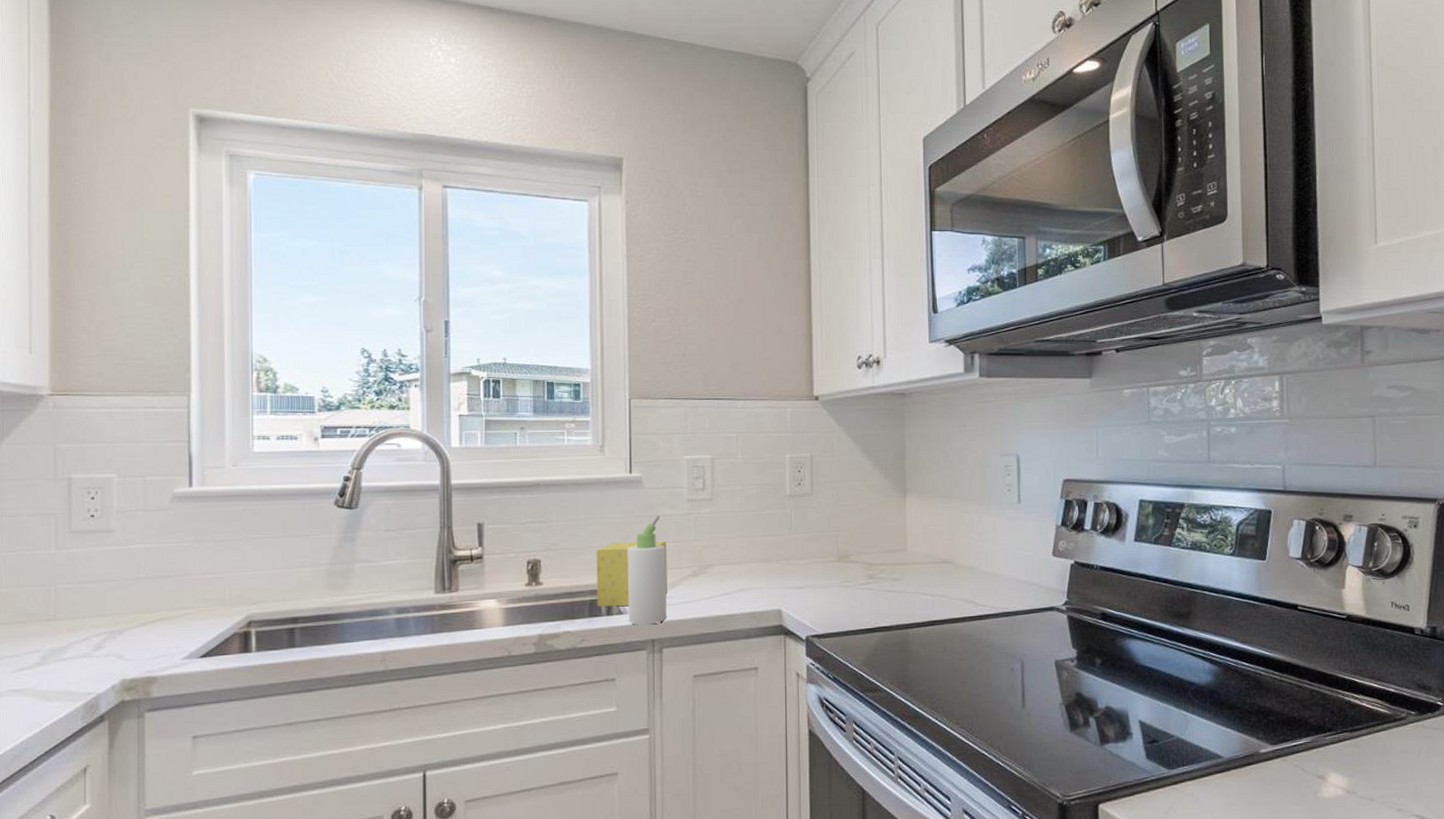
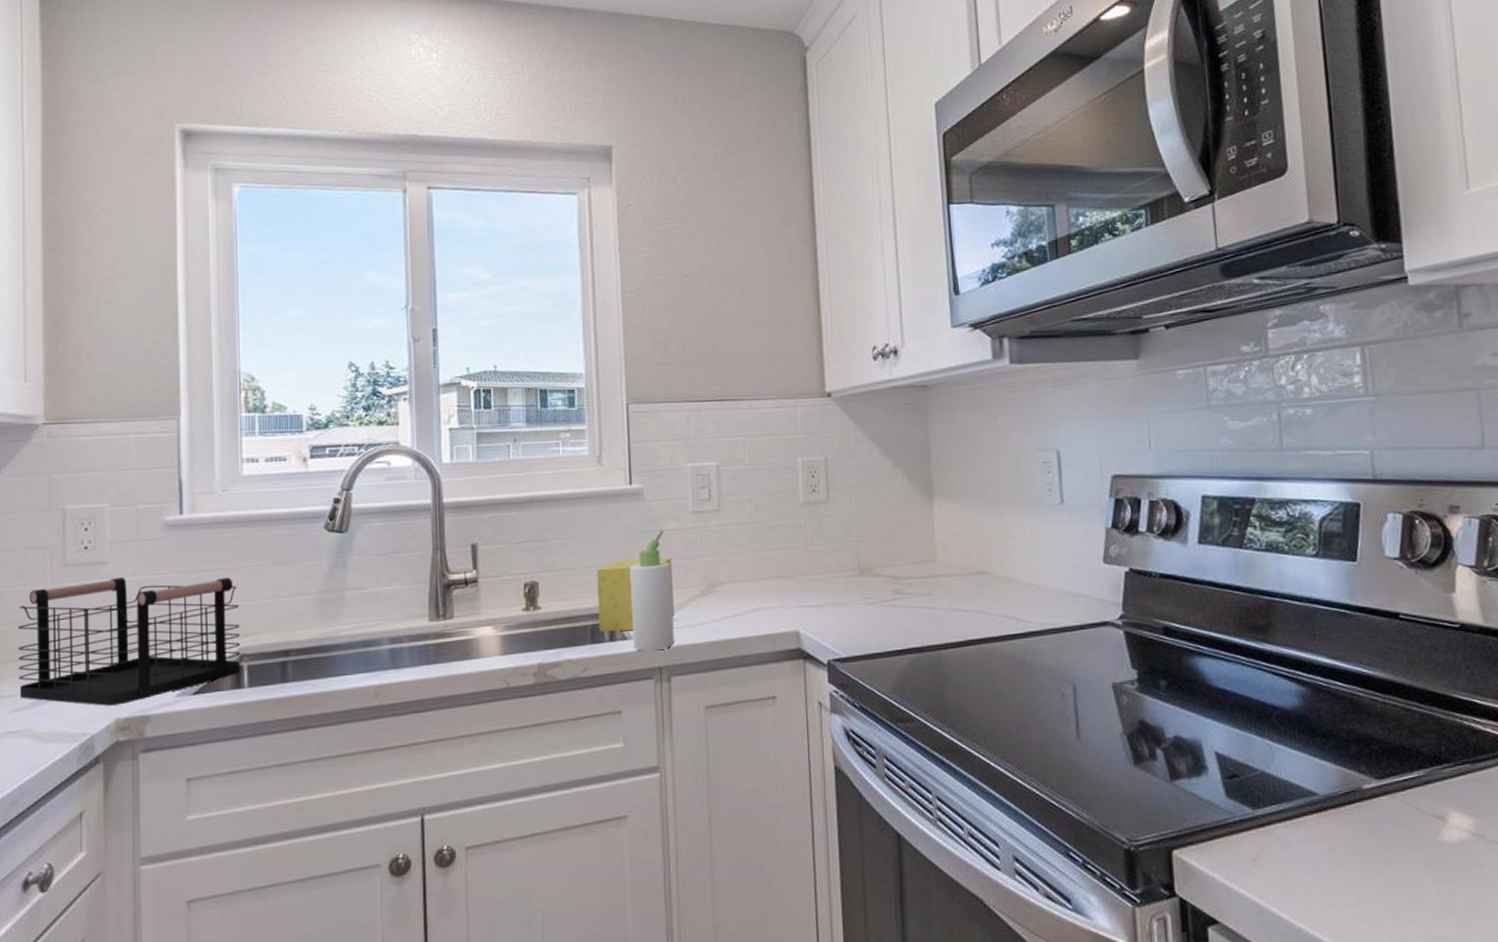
dish rack: none [21,544,249,667] -> present [18,577,241,706]

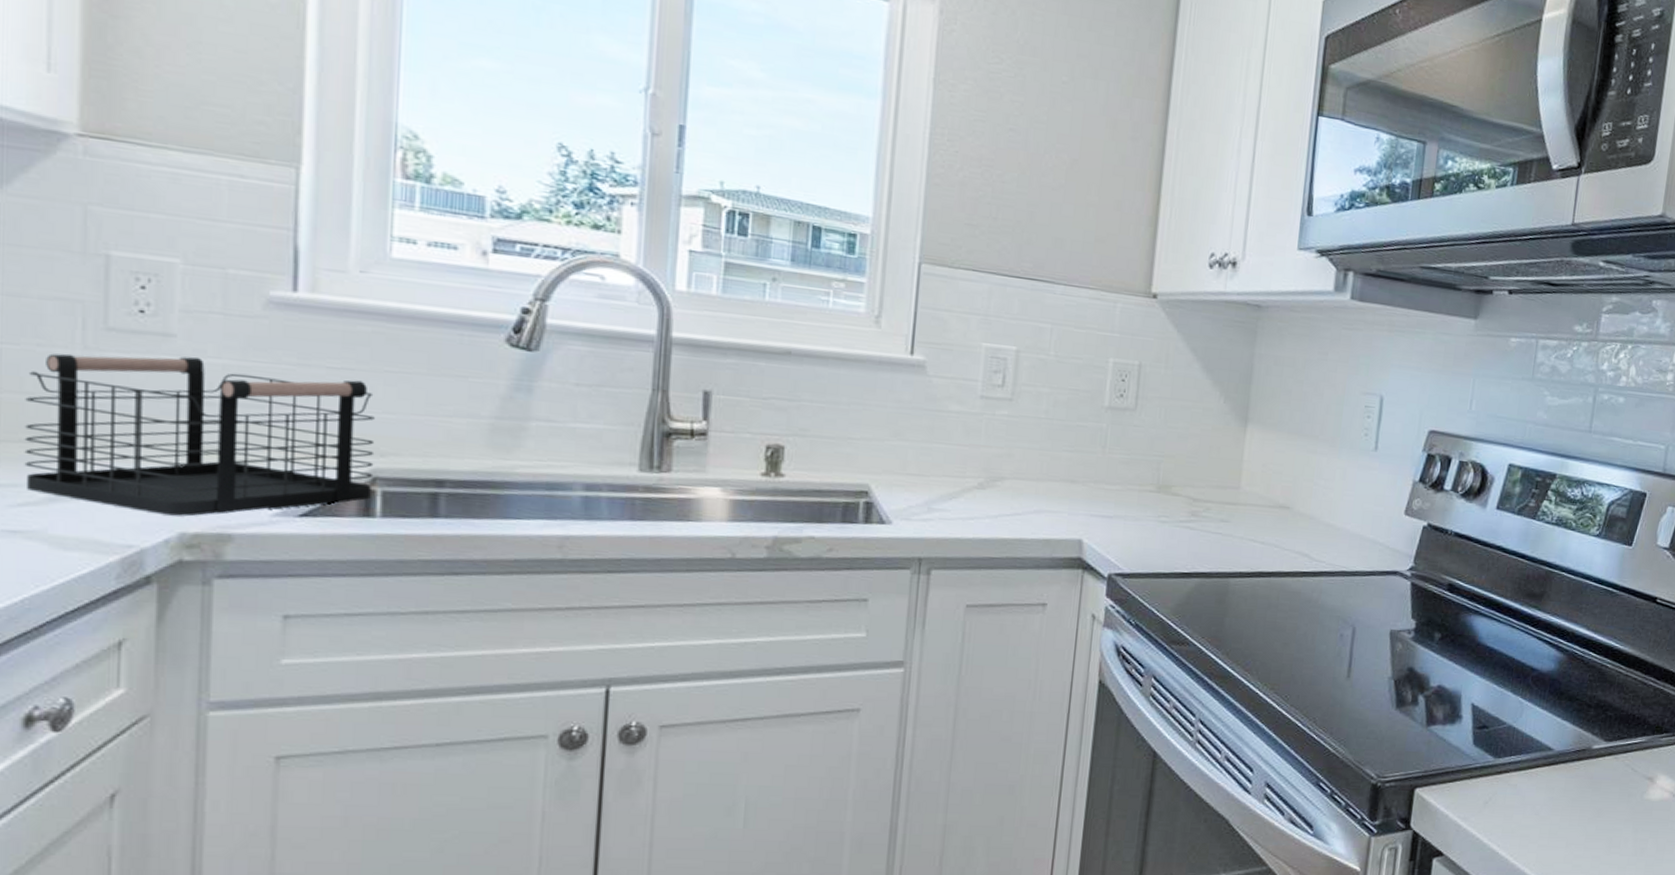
sponge: present [596,558,674,633] -> none [853,436,949,514]
bottle: present [629,530,674,651] -> none [892,411,947,540]

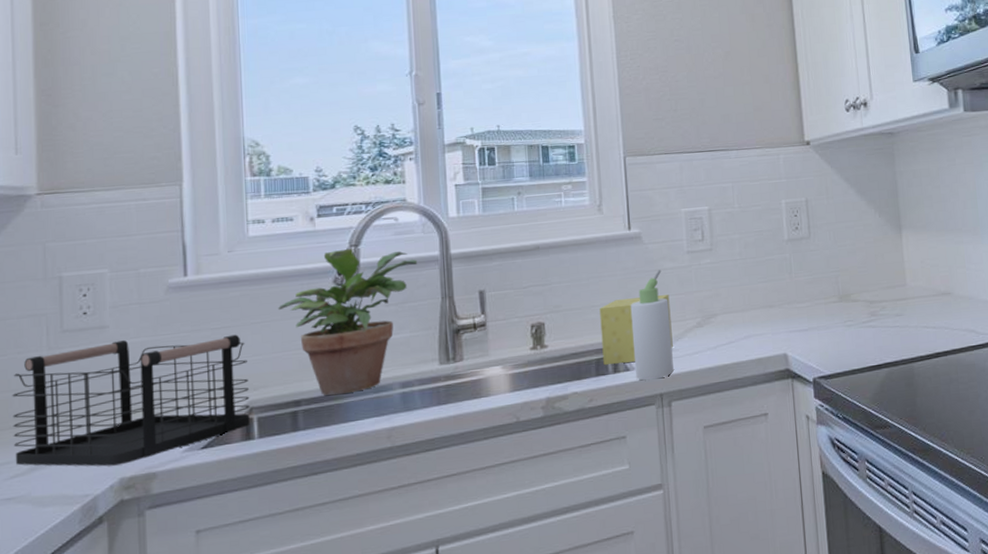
potted plant: none [424,300,626,484] -> present [277,248,418,396]
sponge: none [853,436,949,514] -> present [599,295,673,366]
bottle: none [892,411,947,540] -> present [630,270,674,381]

